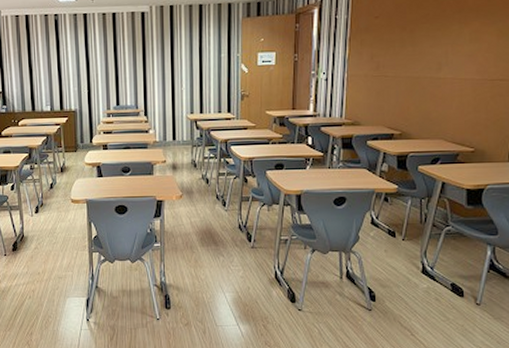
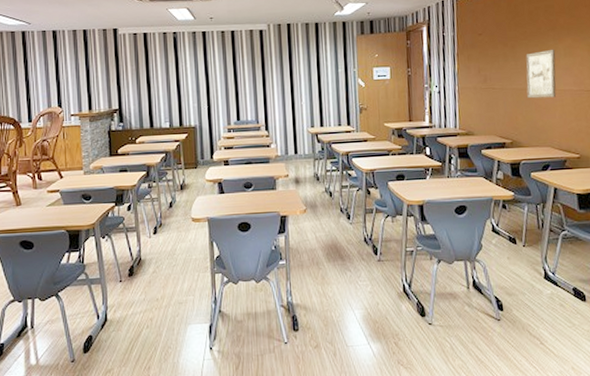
wall art: none [423,33,460,88] -> present [526,49,557,99]

